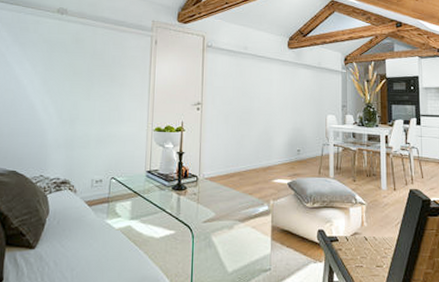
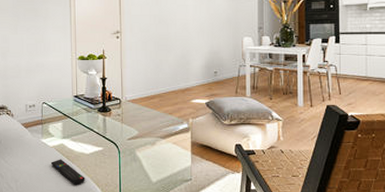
remote control: none [114,243,153,275] -> present [50,159,85,185]

